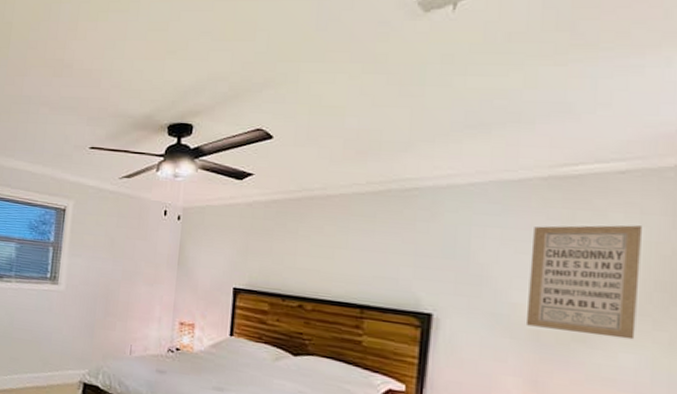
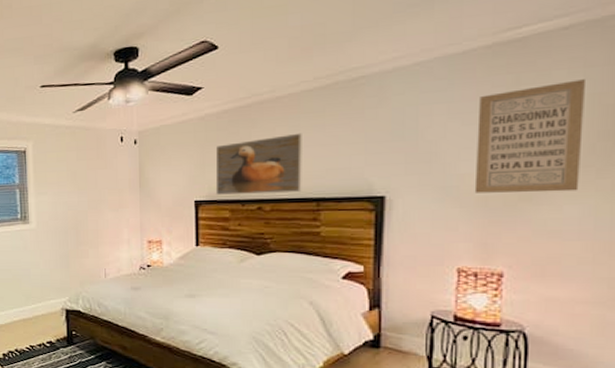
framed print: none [256,234,351,295] -> present [215,132,302,195]

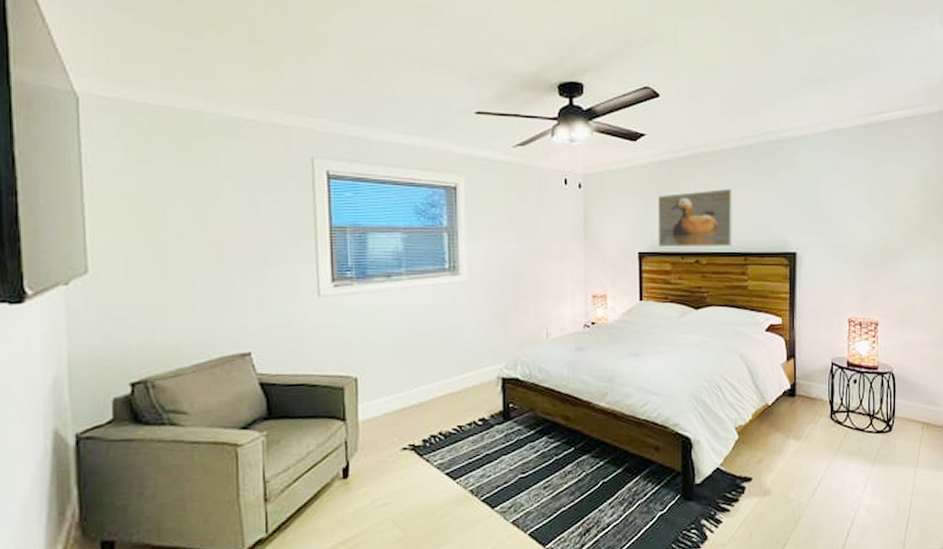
wall art: present [474,79,585,193] -> none [857,161,922,253]

